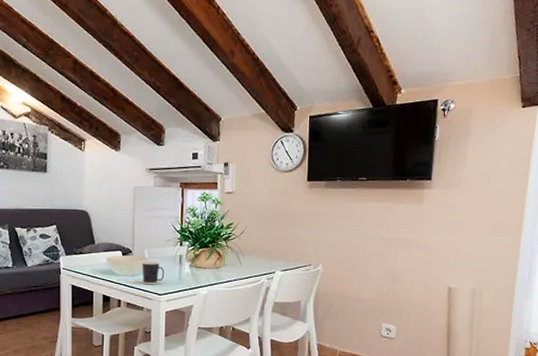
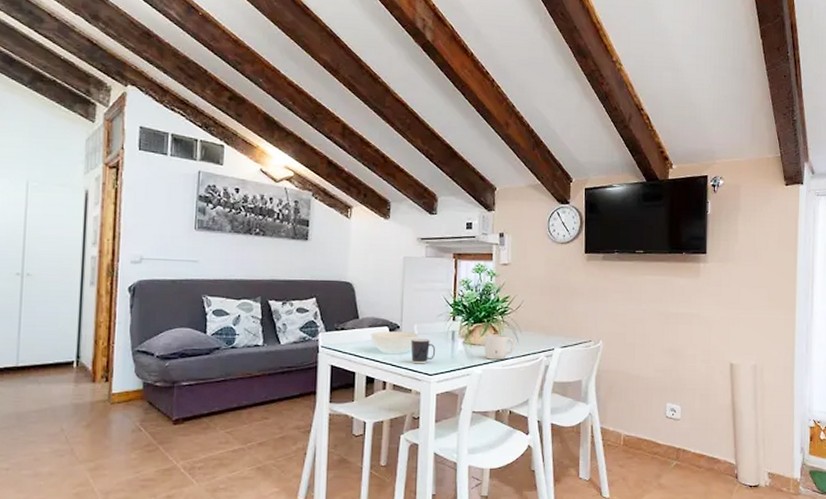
mug: none [209,258,238,282] -> present [484,334,515,360]

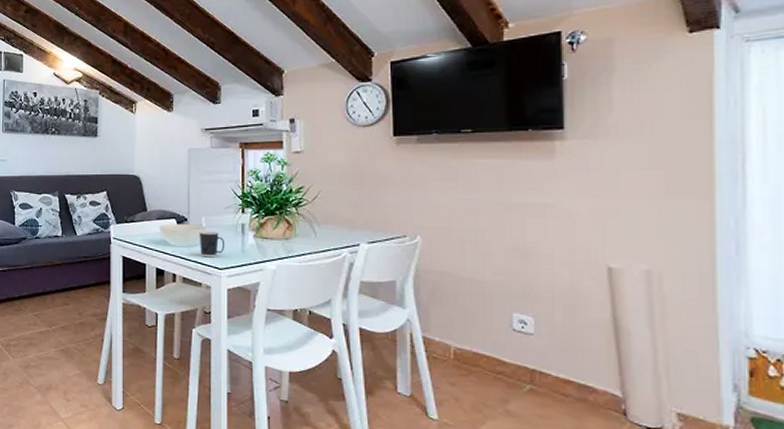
mug: present [484,334,515,360] -> none [278,227,312,255]

